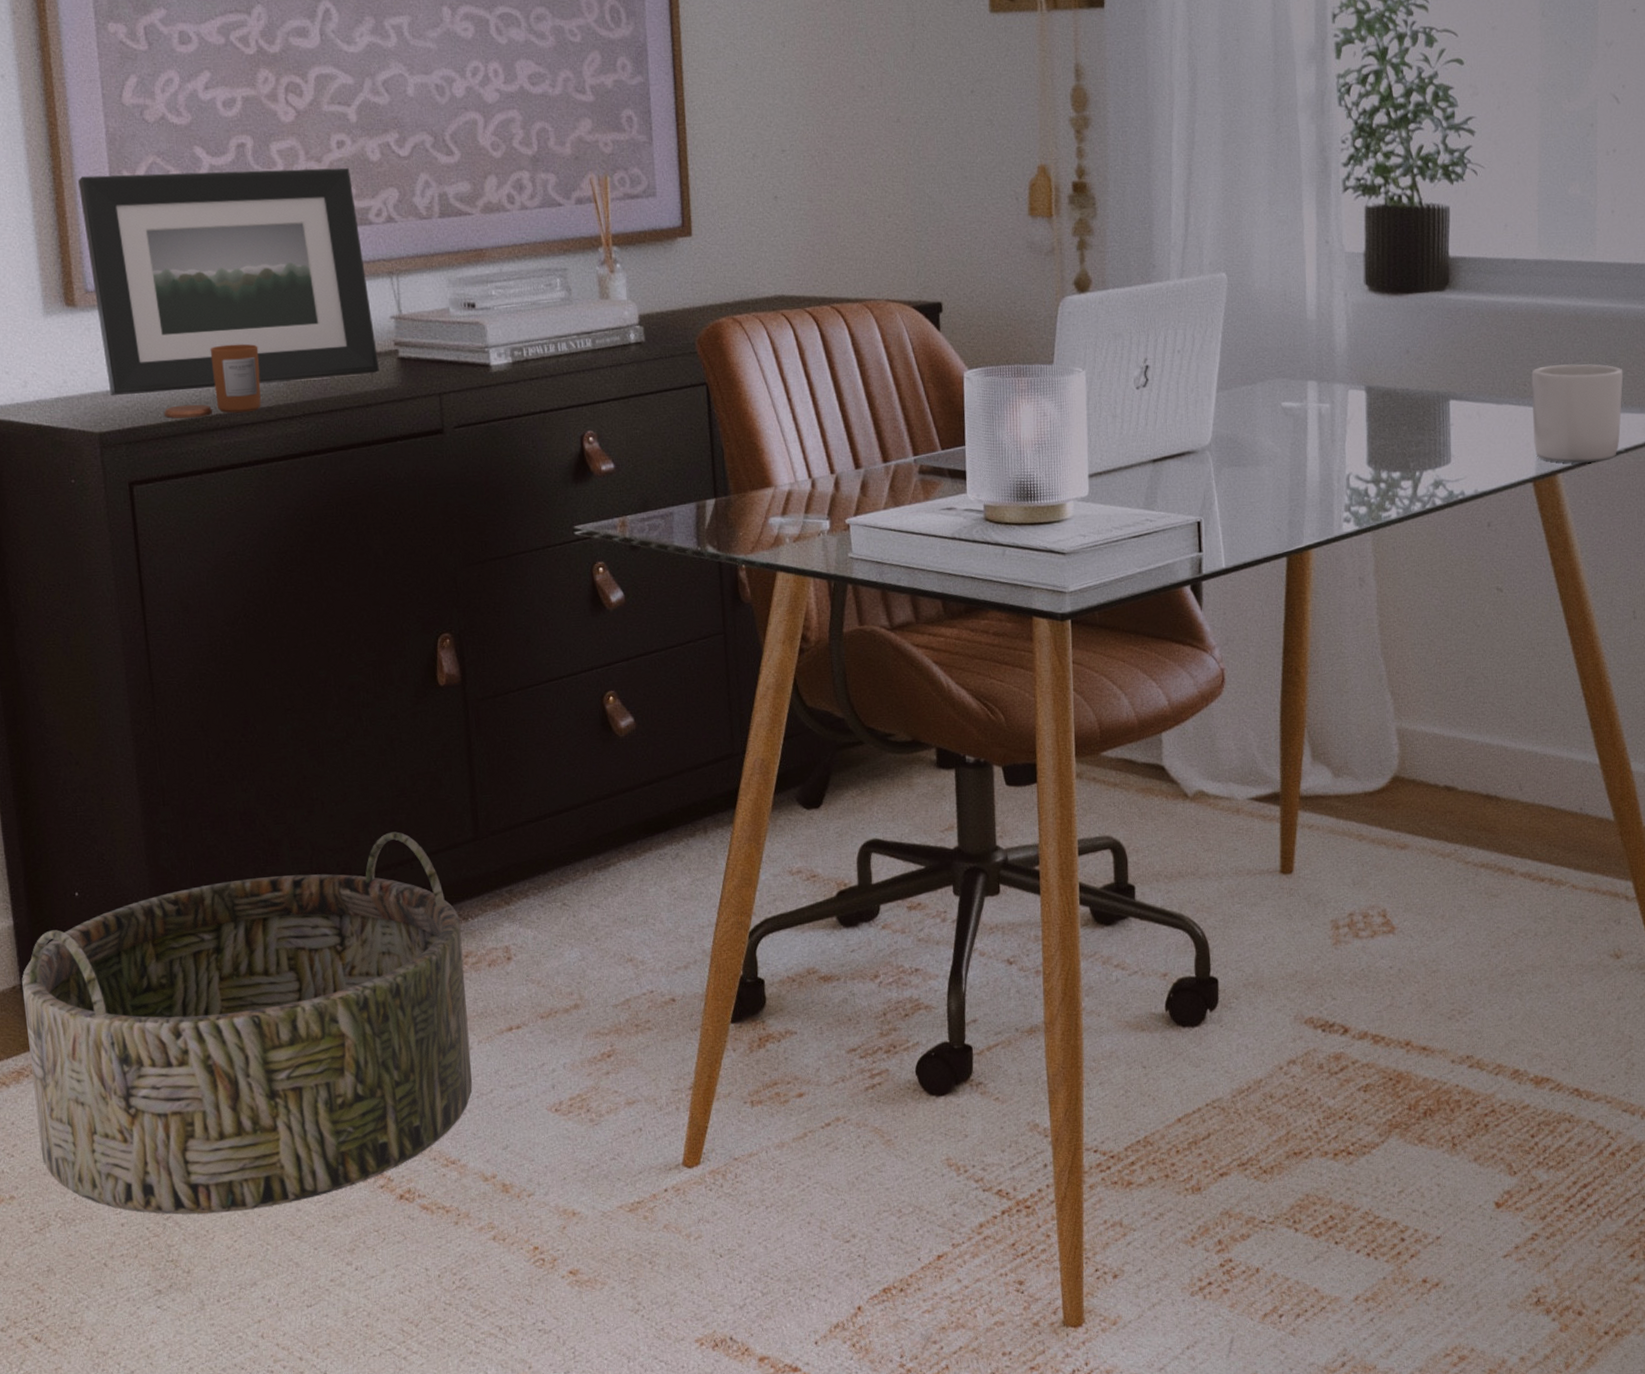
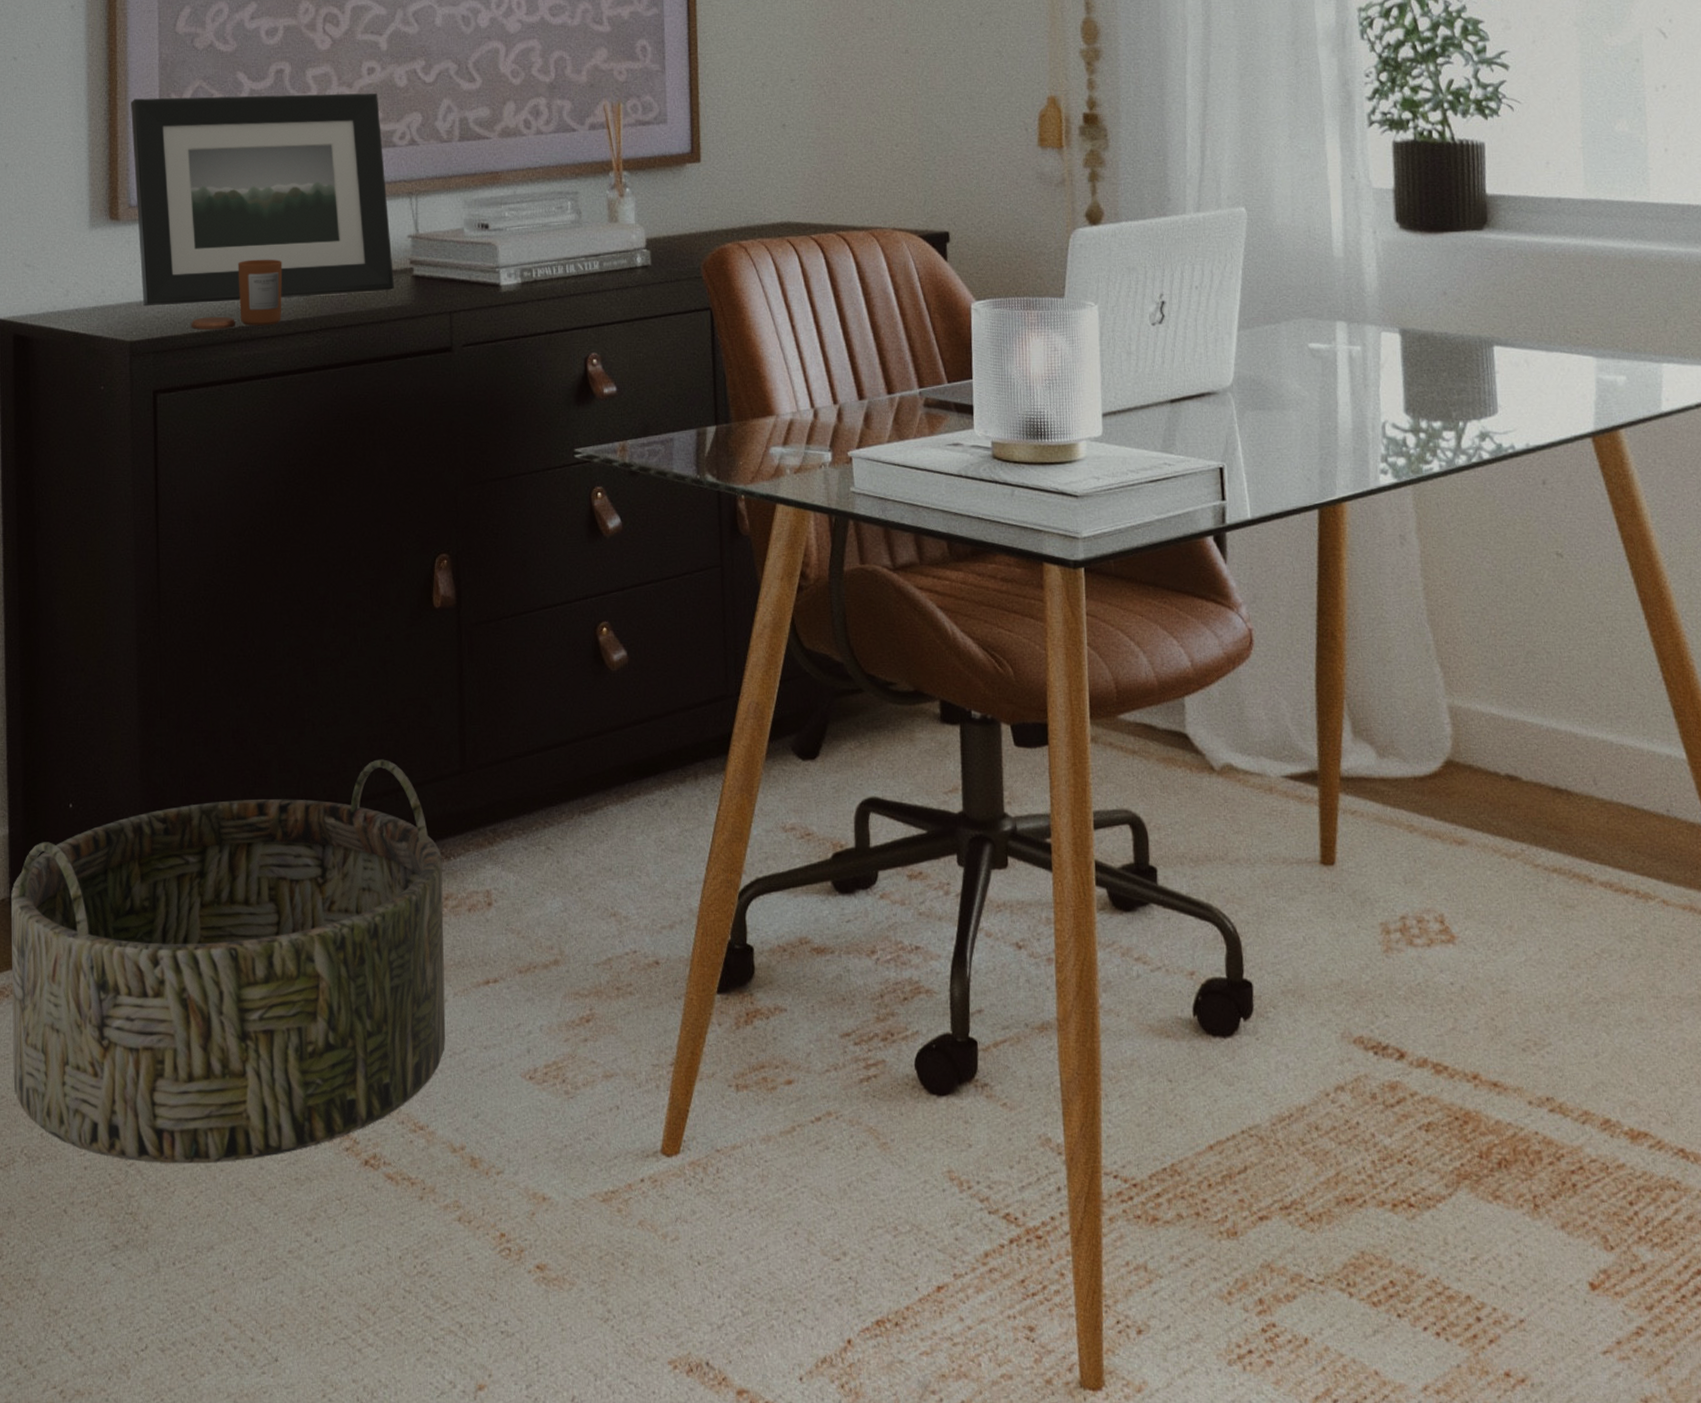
mug: present [1531,363,1624,463] -> none [1584,310,1689,419]

